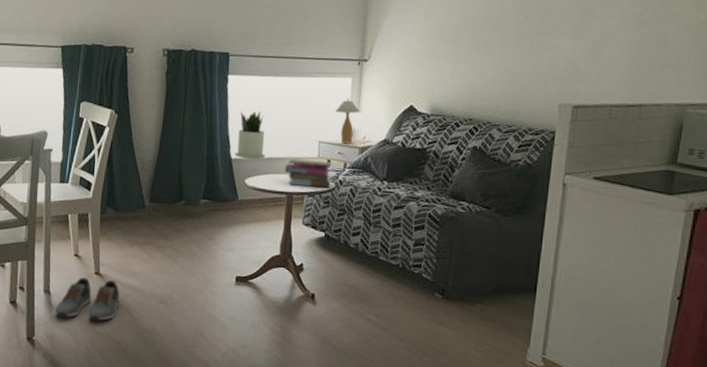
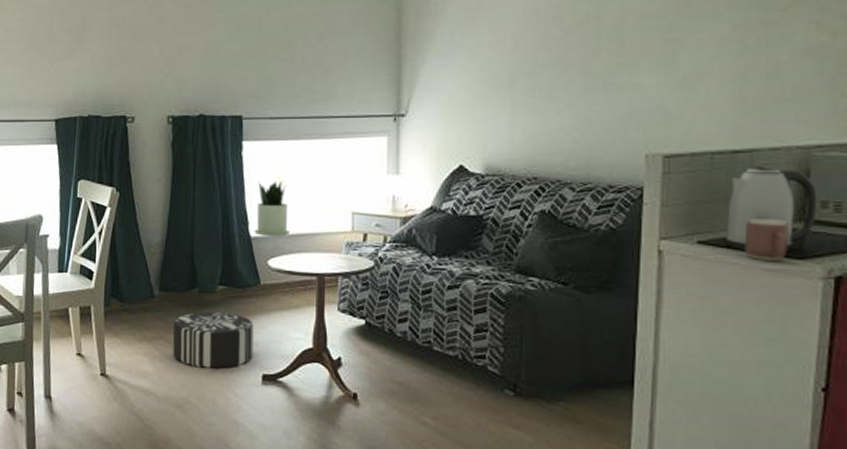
shoe: present [54,277,120,321] -> none [57,380,130,430]
pouf: none [159,221,231,271] -> present [172,312,254,369]
books: present [284,158,333,188] -> none [313,234,370,268]
table lamp: present [335,98,360,145] -> none [370,160,399,215]
kettle: none [615,118,687,188] -> present [726,166,817,252]
mug: none [628,161,665,195] -> present [744,219,790,261]

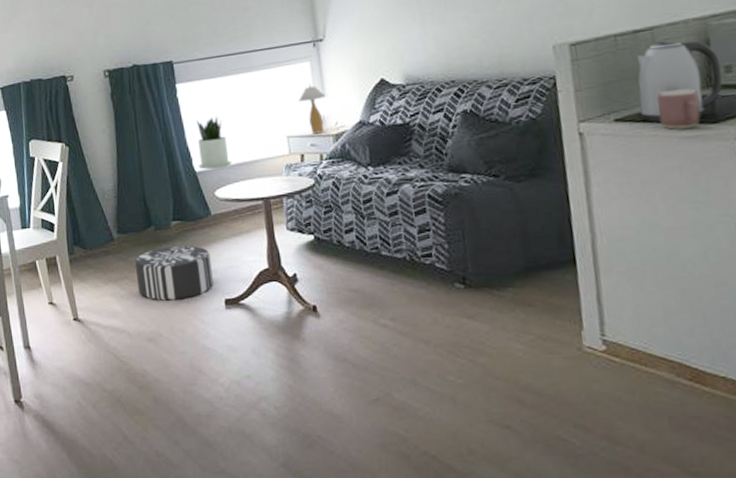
table lamp: none [370,160,399,215] -> present [298,84,326,134]

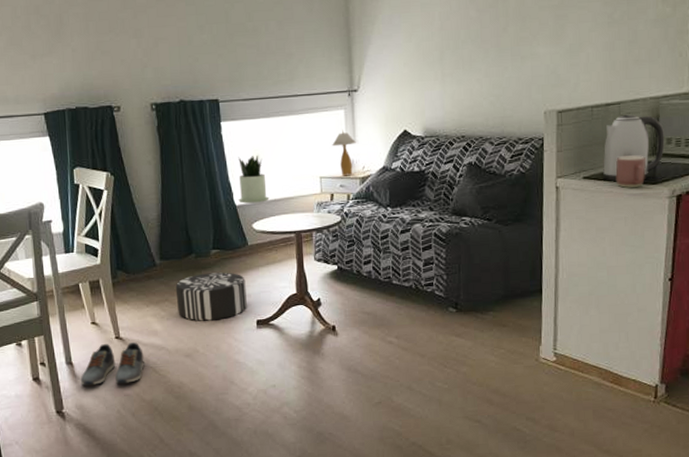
shoe: none [38,325,105,373] -> present [80,342,144,386]

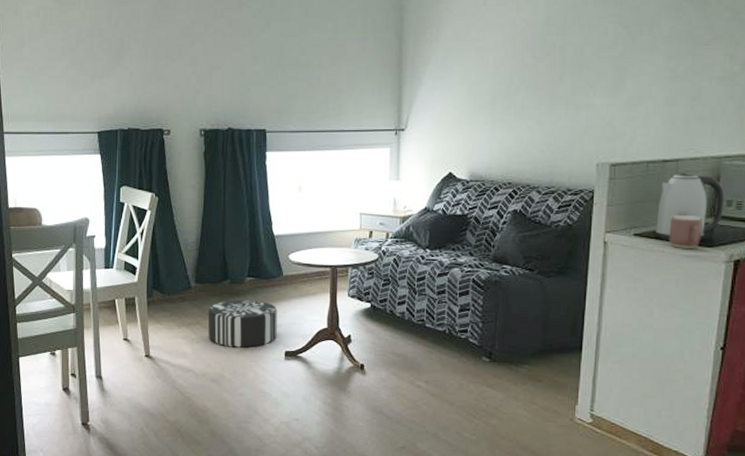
shoe: present [80,342,144,386] -> none [107,361,171,403]
planter: present [238,156,270,204] -> none [277,187,308,234]
table lamp: present [332,130,356,176] -> none [375,168,400,215]

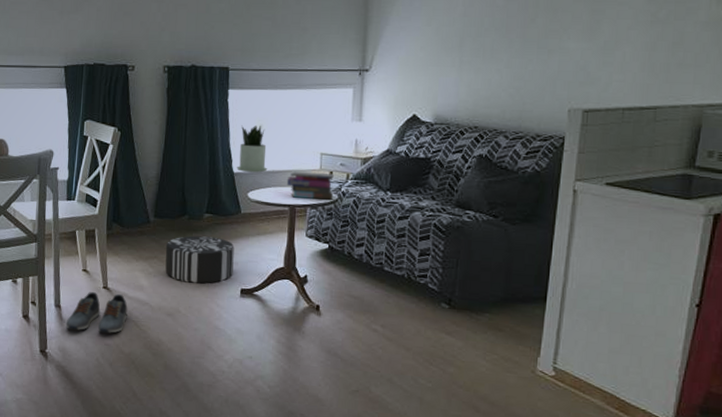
shoe: none [107,361,171,403] -> present [65,292,128,334]
planter: none [277,187,308,234] -> present [237,125,268,173]
books: none [327,232,375,260] -> present [286,171,335,200]
kettle: present [655,172,725,242] -> none [629,120,706,193]
mug: present [669,215,704,249] -> none [643,165,682,200]

